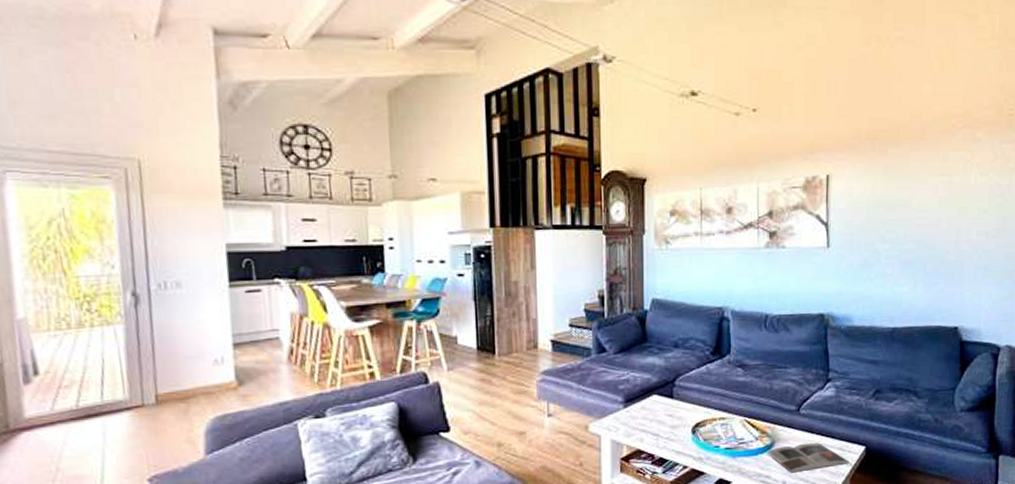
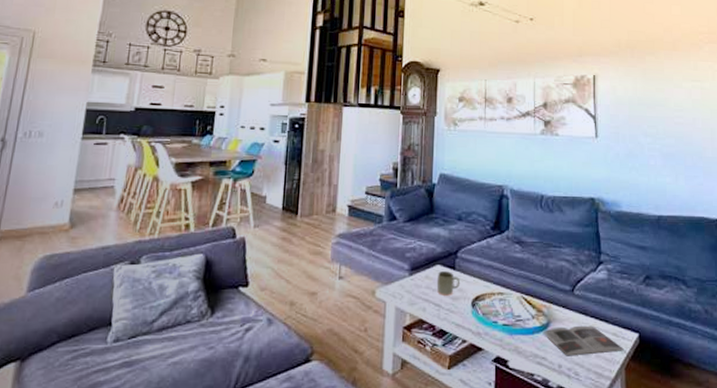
mug: none [654,401,679,425] -> present [436,271,461,296]

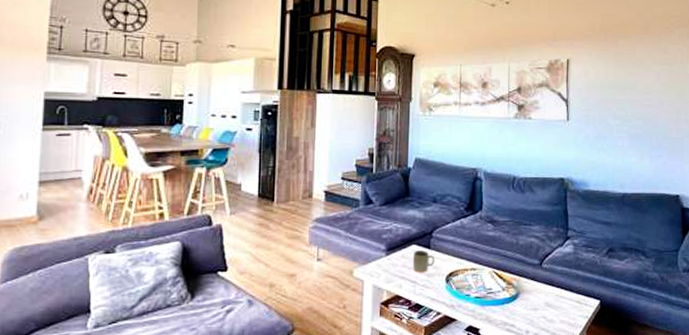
magazine: present [541,325,624,356] -> none [511,295,586,323]

